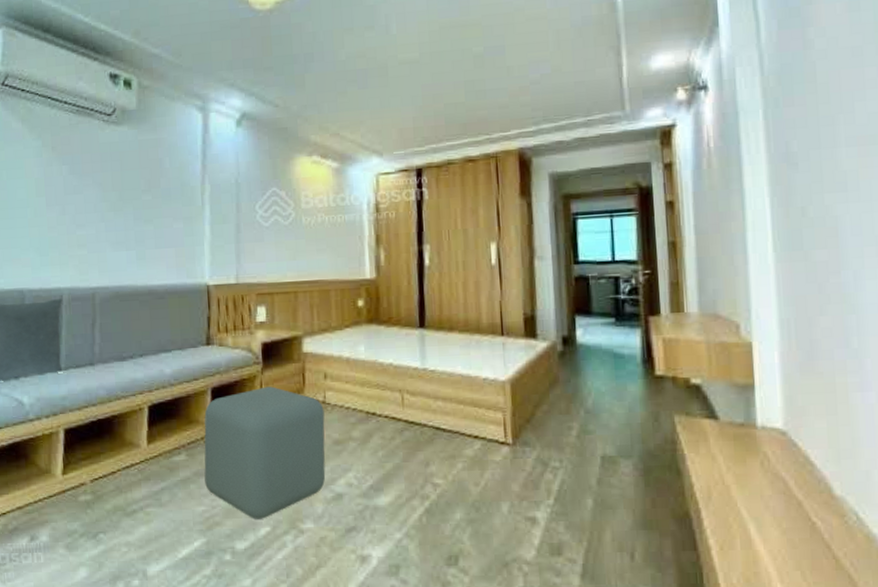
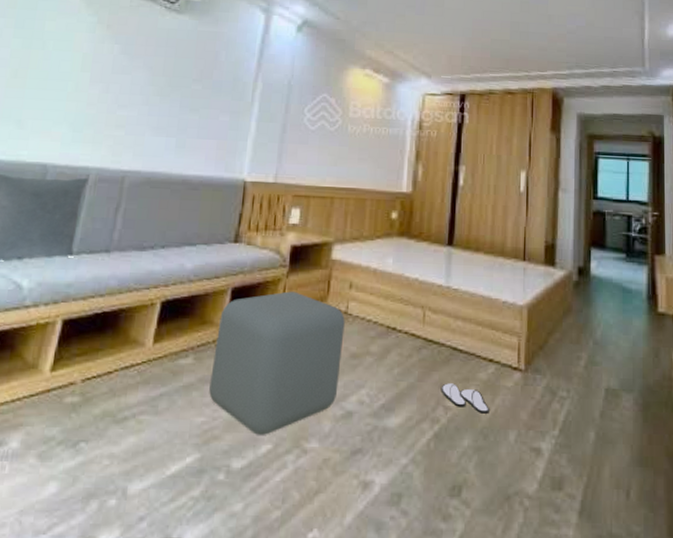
slippers: none [427,461,479,488] -> present [440,383,489,414]

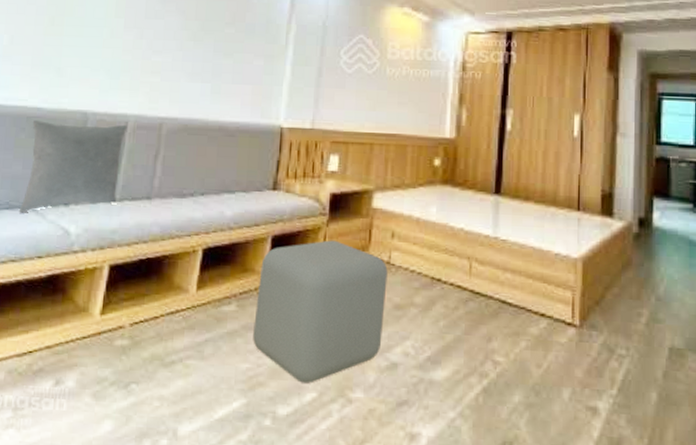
slippers: present [440,383,489,414] -> none [489,337,541,370]

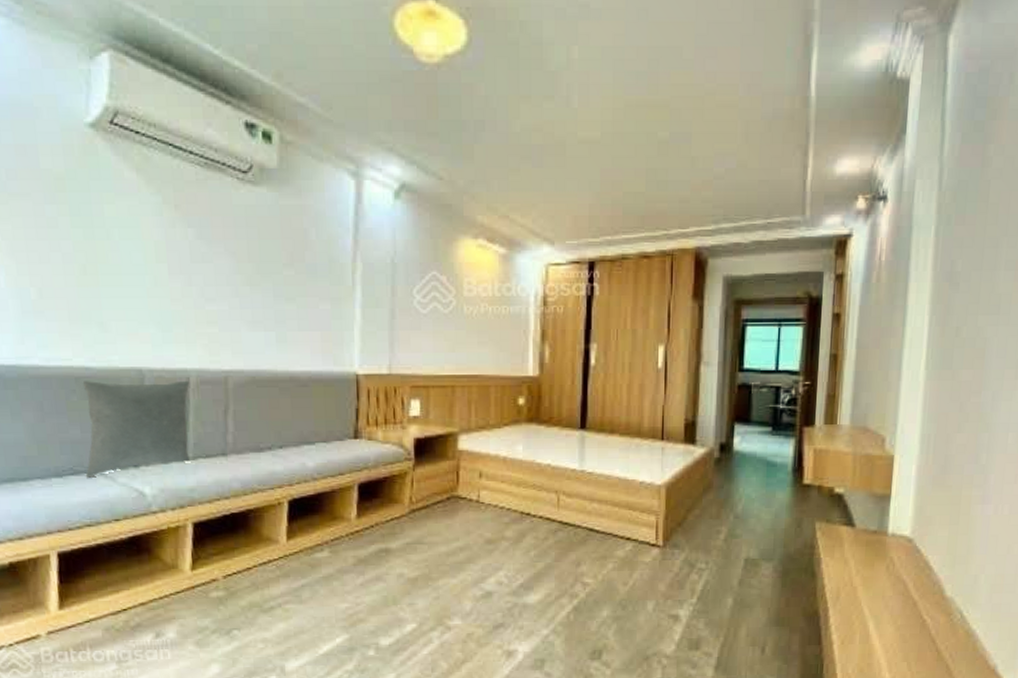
cube: present [253,240,388,384] -> none [348,484,478,616]

